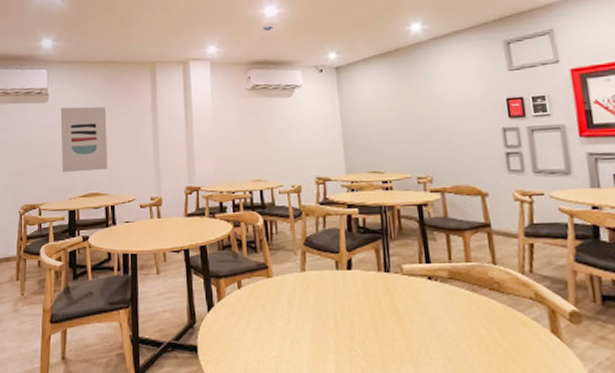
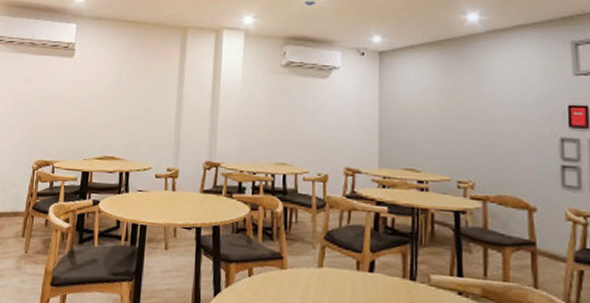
wall art: present [60,106,108,173] -> none [80,65,132,134]

